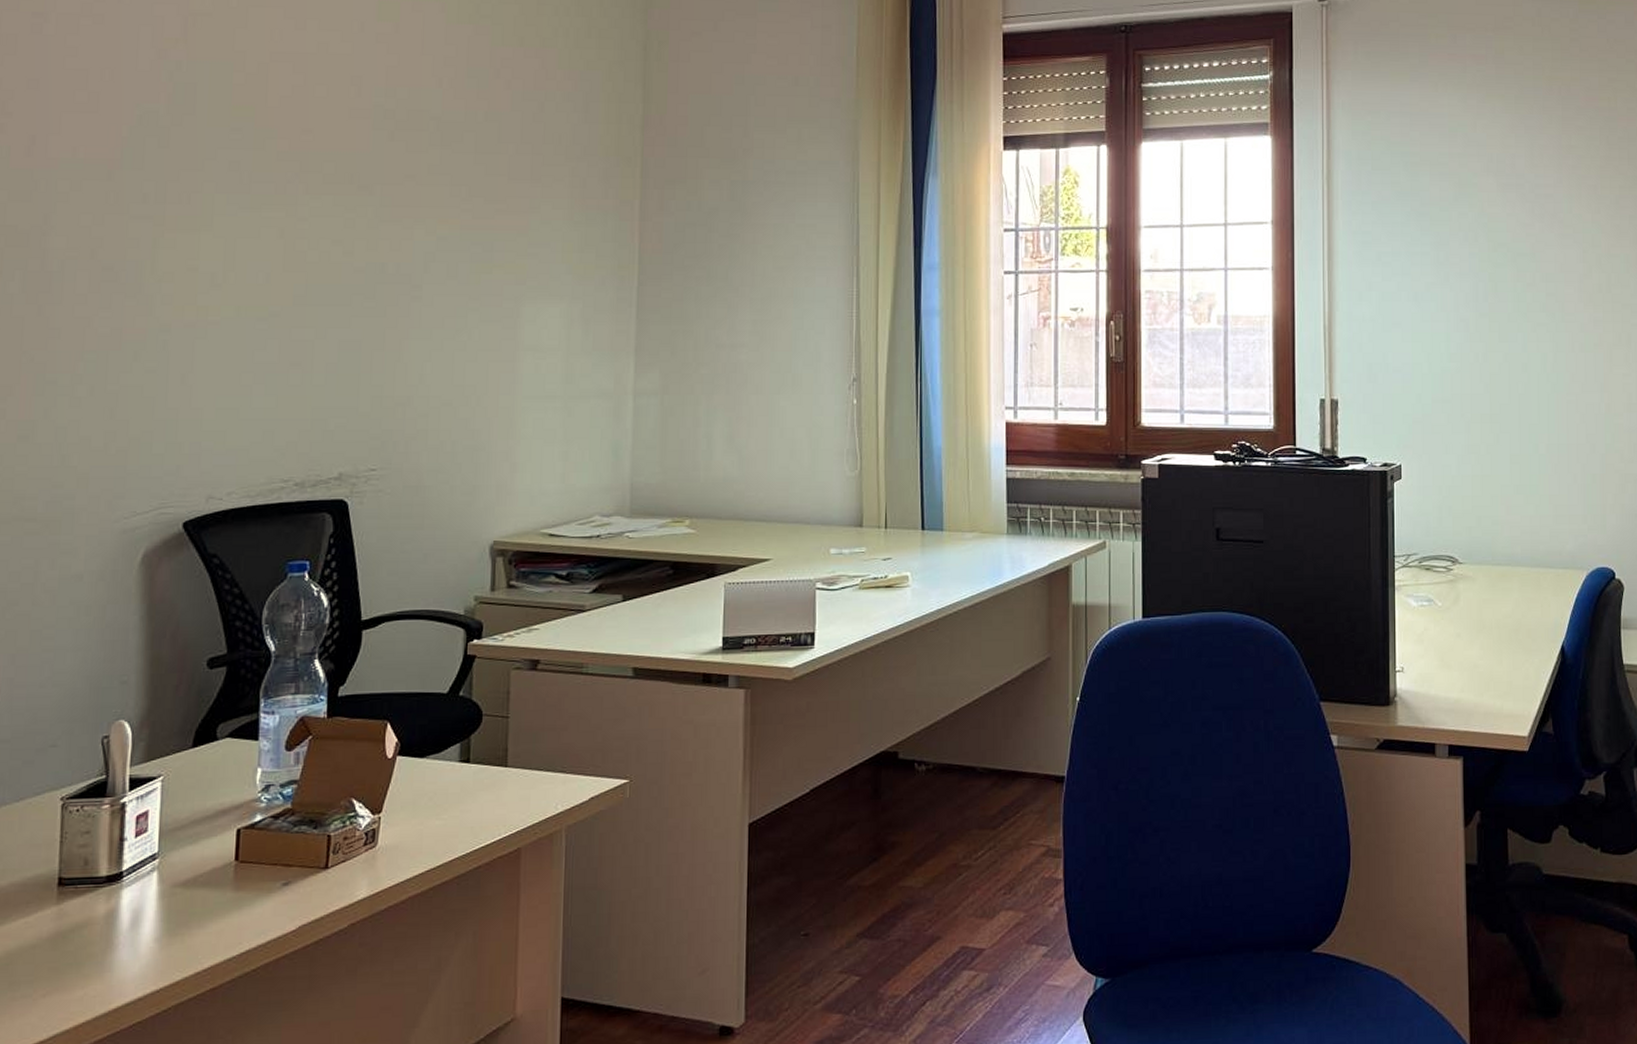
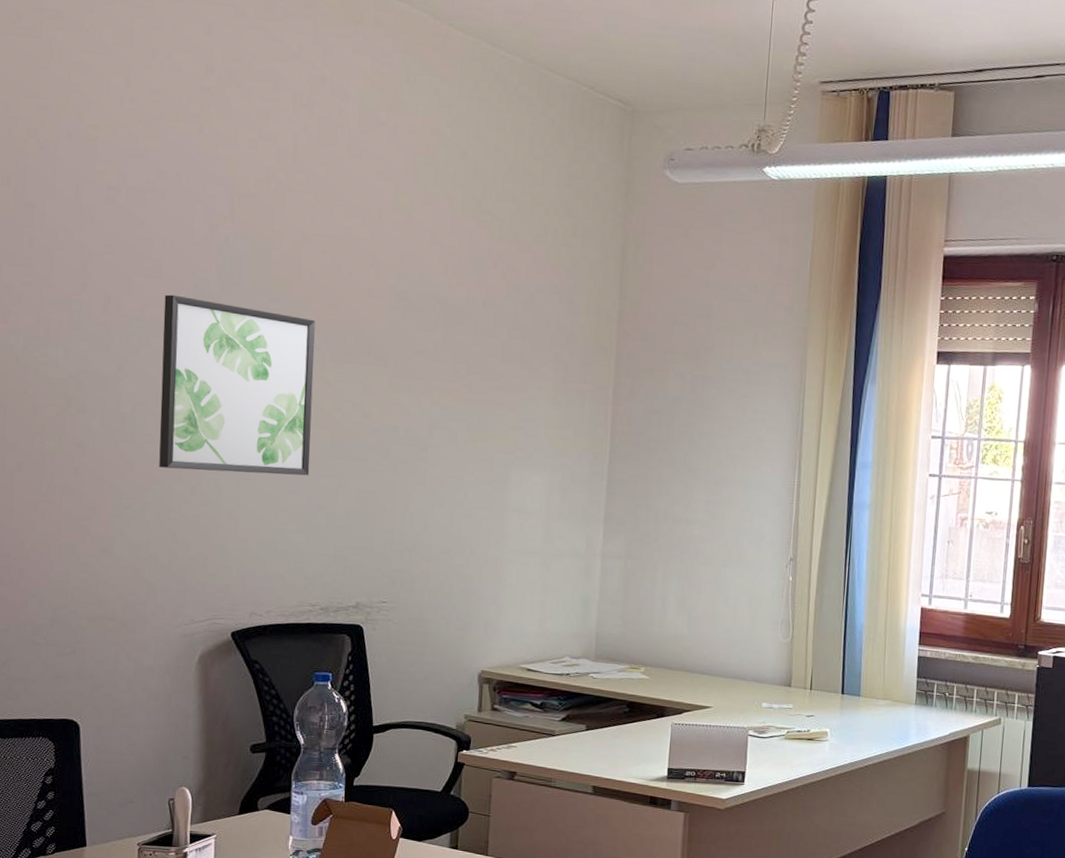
wall art: none [93,130,286,332] -> present [159,294,315,476]

